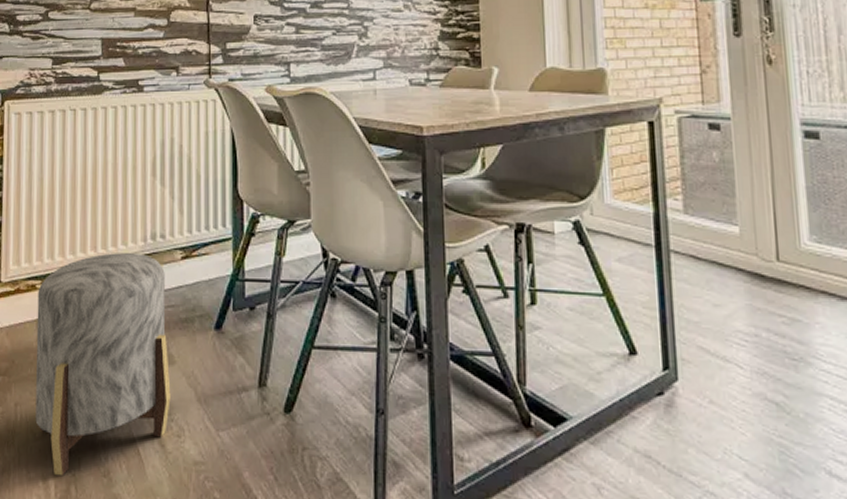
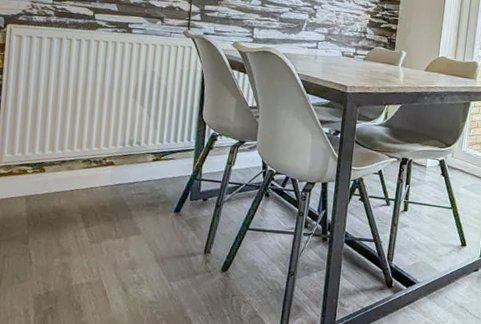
stool: present [35,253,171,477] -> none [20,151,138,309]

